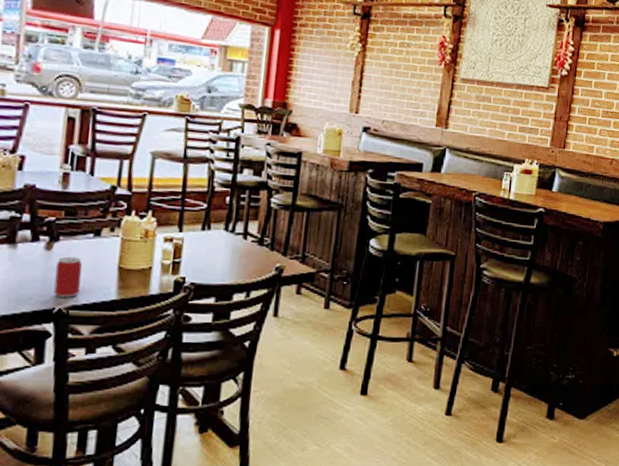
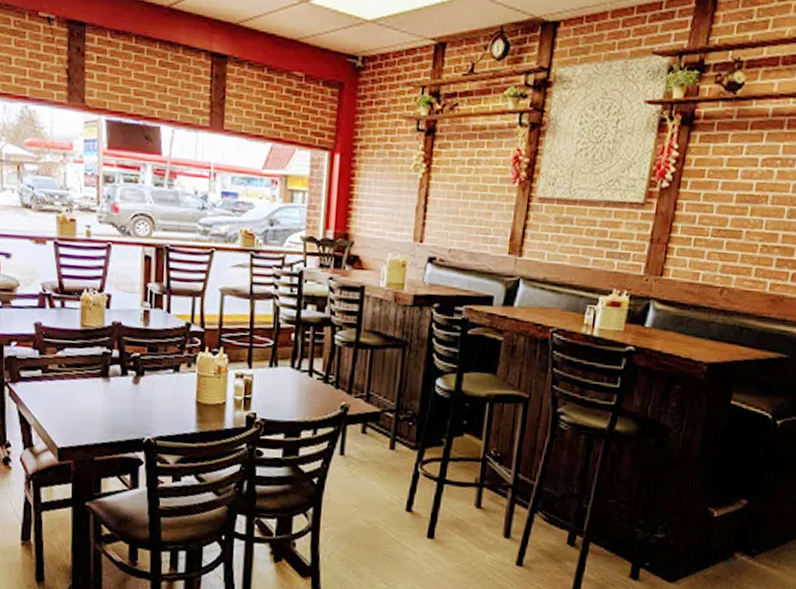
beer can: present [53,256,82,298] -> none [142,390,165,429]

